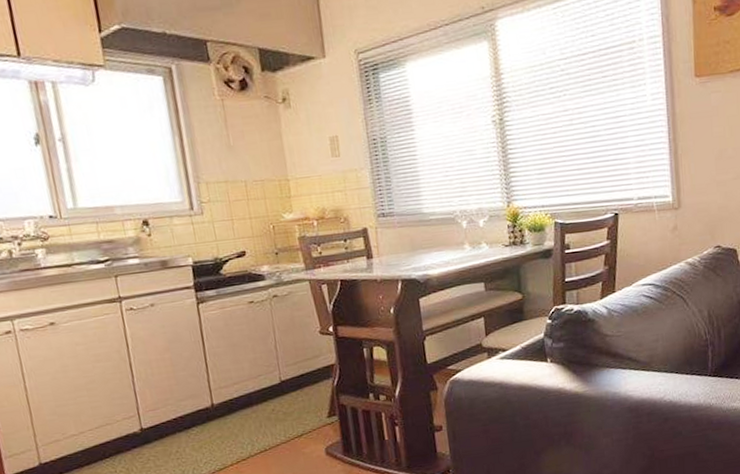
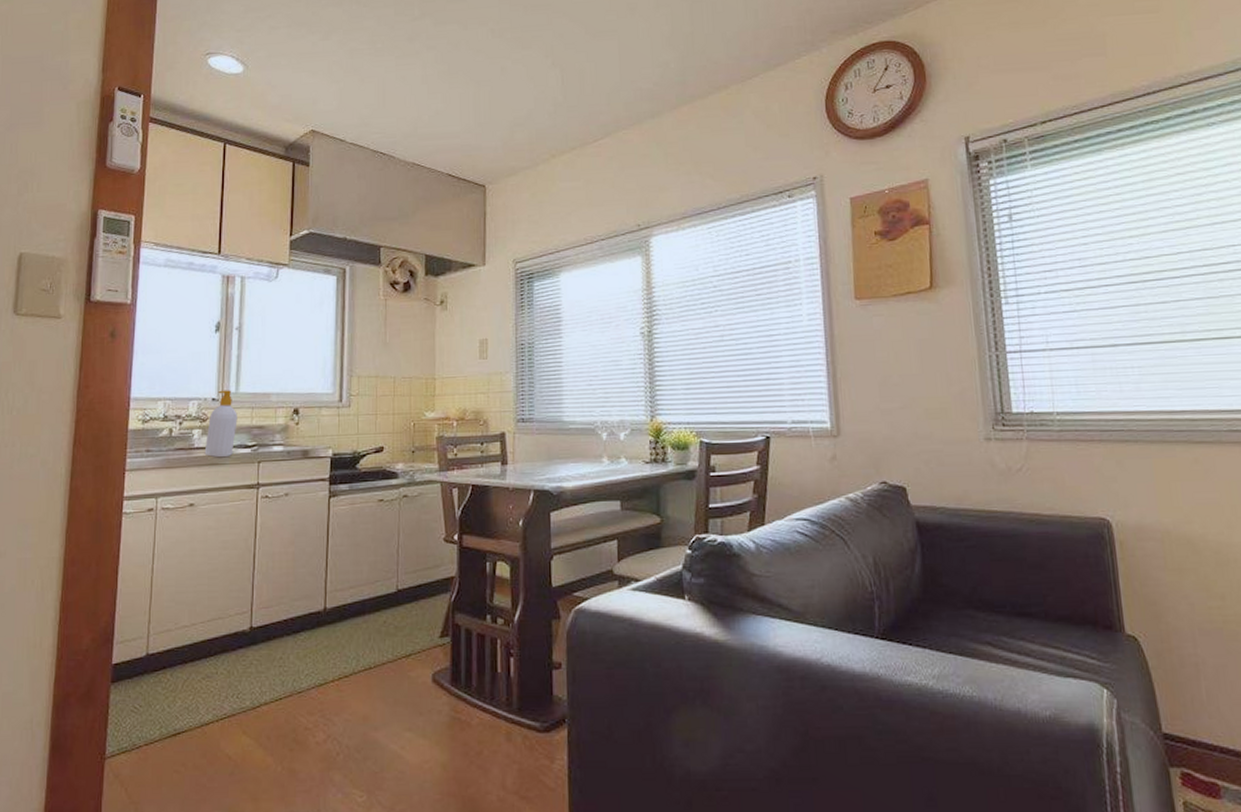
soap bottle: none [50,205,86,276] -> present [204,390,238,458]

